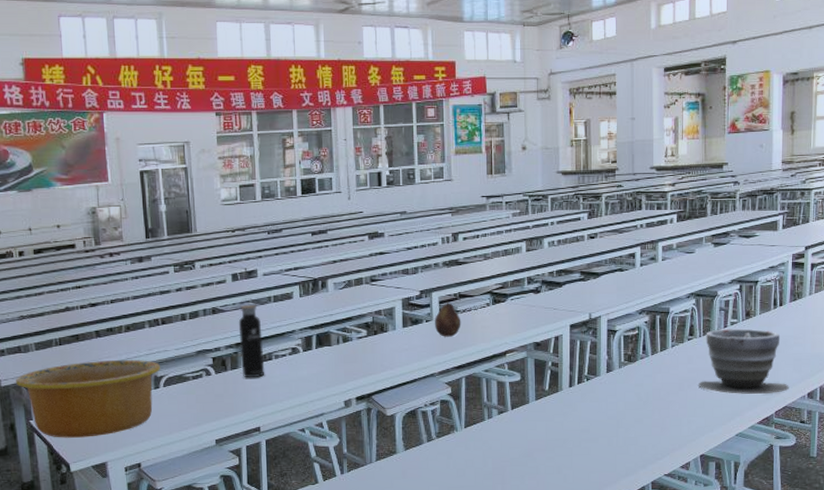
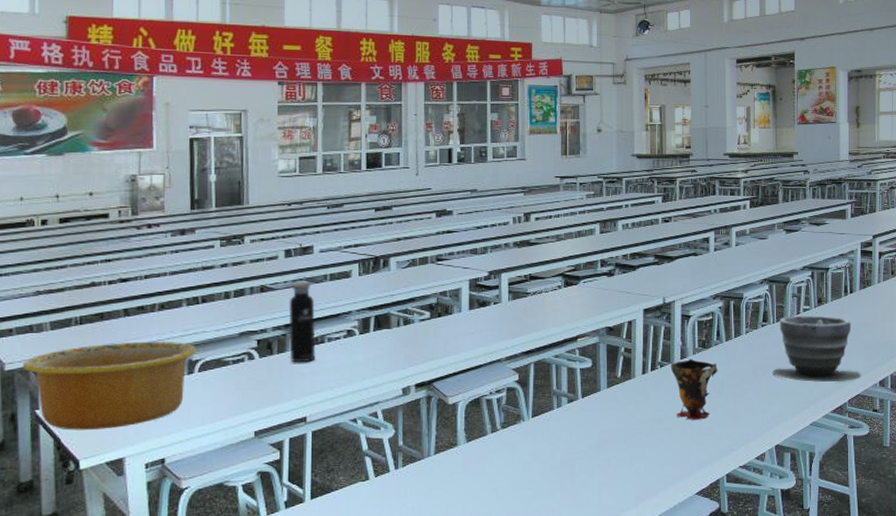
fruit: present [435,301,461,337] -> none [503,283,531,320]
cup: none [597,372,644,431] -> present [670,358,719,420]

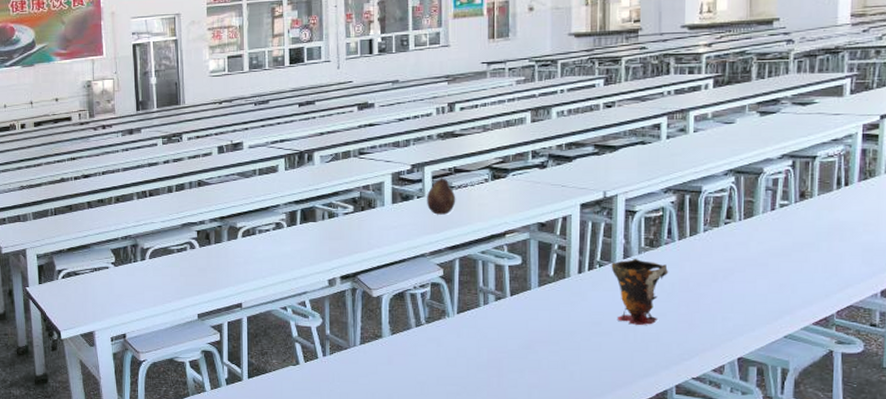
bowl: present [22,341,196,430] -> none [14,230,146,306]
water bottle: present [288,276,316,363] -> none [223,171,248,253]
fruit: none [503,283,531,320] -> present [427,176,456,215]
planter: present [773,315,861,383] -> none [737,212,856,290]

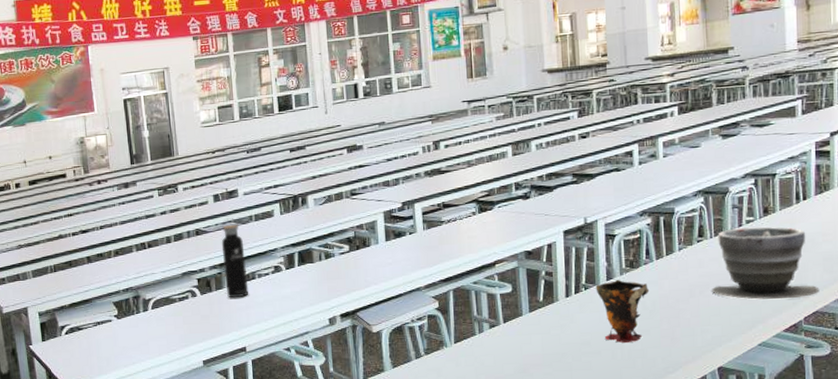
water bottle: none [223,171,248,253] -> present [221,218,249,298]
fruit: present [427,176,456,215] -> none [418,212,447,249]
planter: none [737,212,856,290] -> present [712,226,820,300]

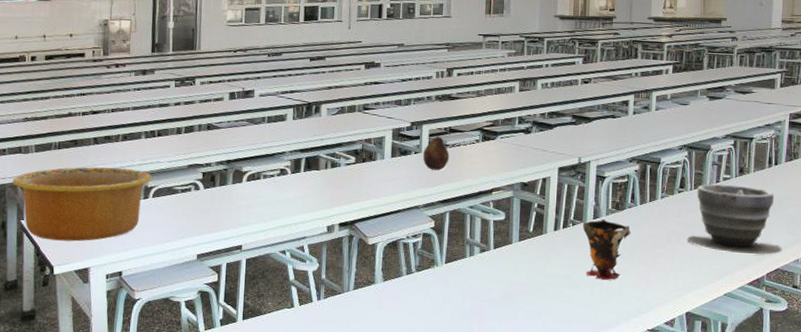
bowl: none [15,283,148,362] -> present [12,167,151,242]
water bottle: present [221,218,249,298] -> none [229,117,254,196]
fruit: none [418,212,447,249] -> present [423,135,450,171]

